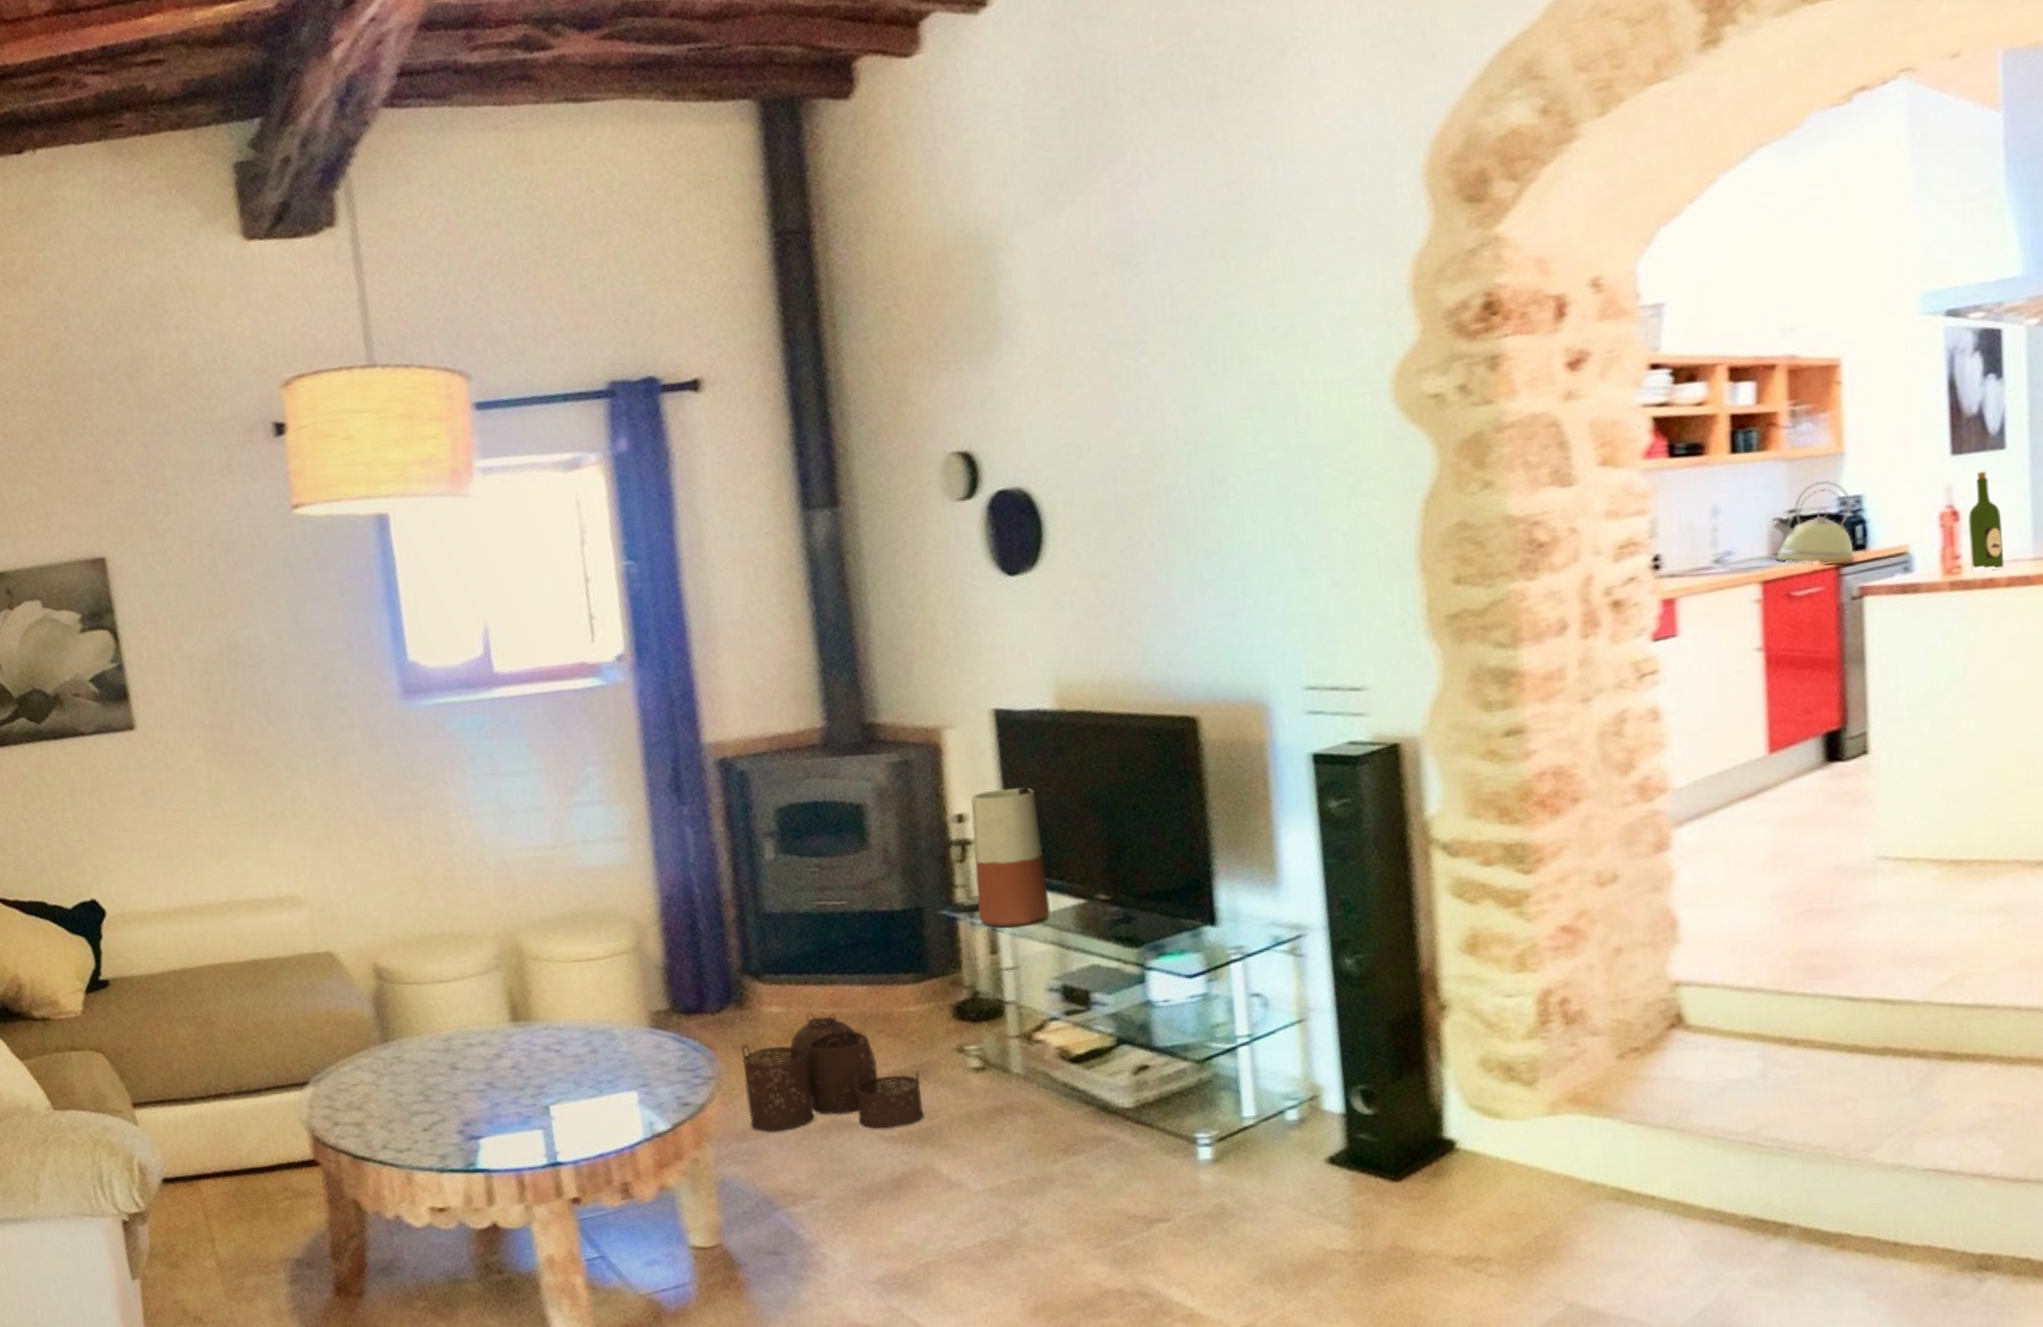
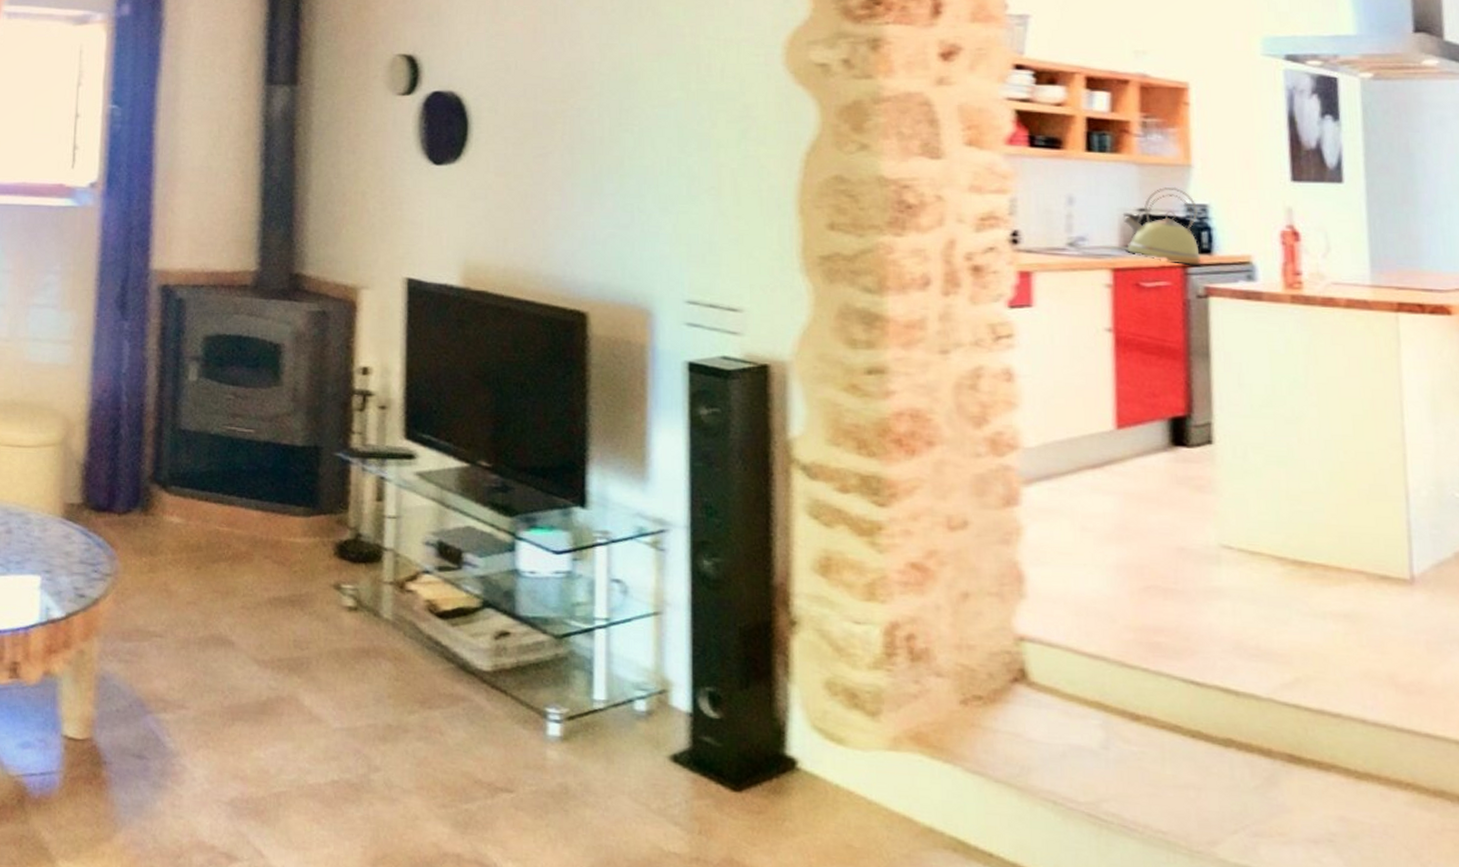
woven basket: present [741,1012,924,1132] -> none [137,527,297,652]
vase: present [971,788,1051,928] -> none [370,350,436,480]
wine bottle: present [1968,471,2005,571] -> none [1308,200,1344,291]

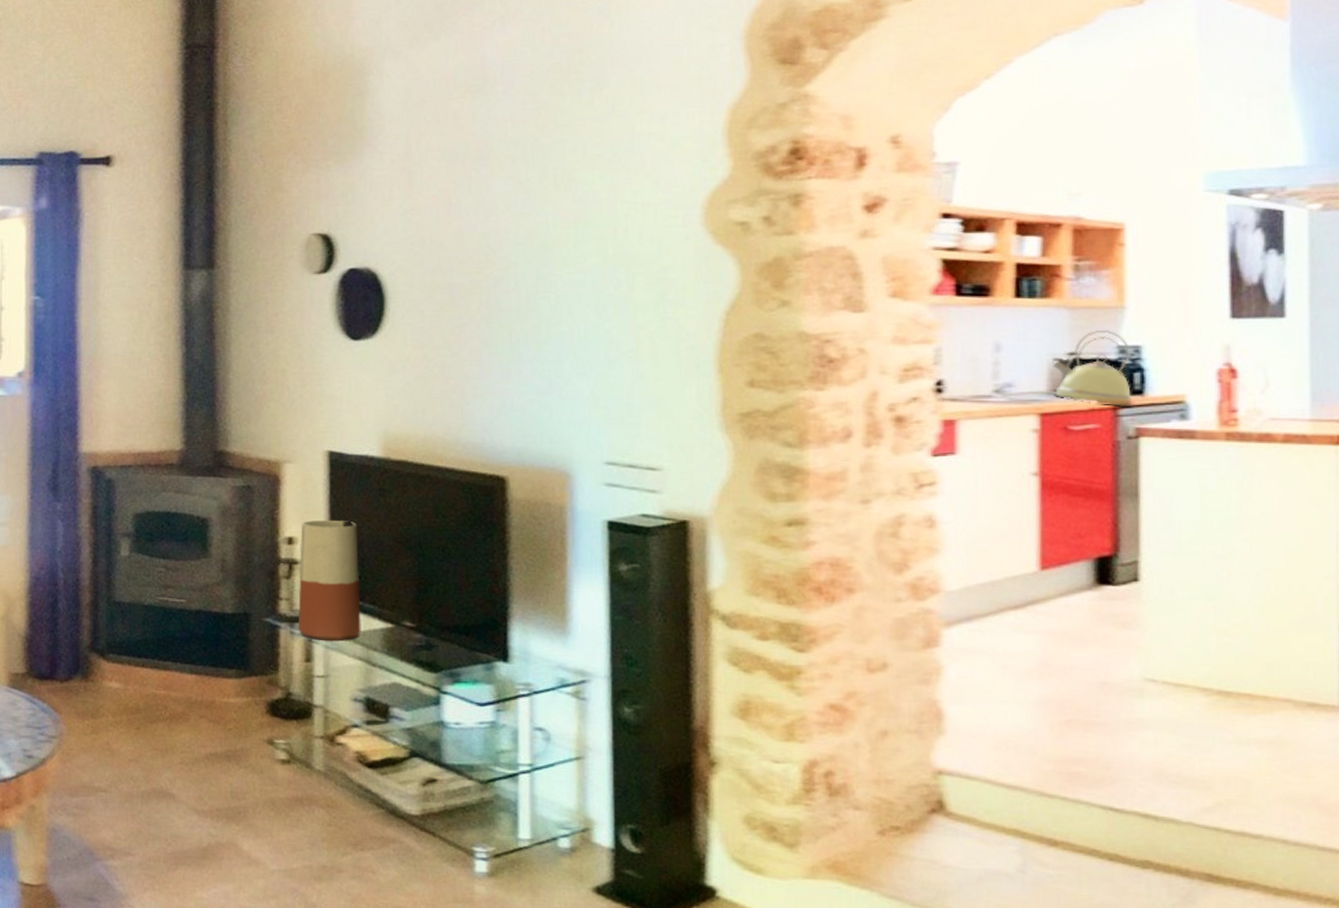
vase: none [370,350,436,480] -> present [297,519,361,641]

